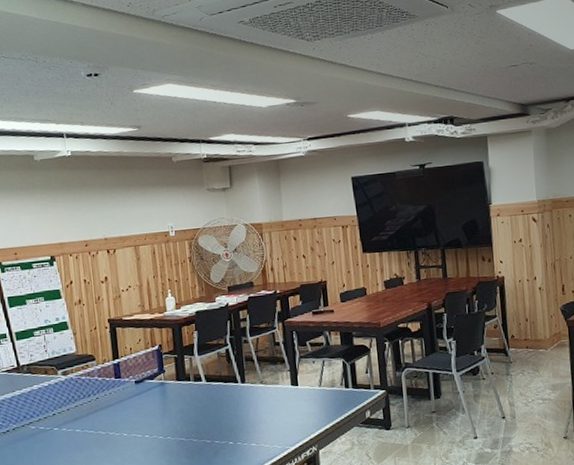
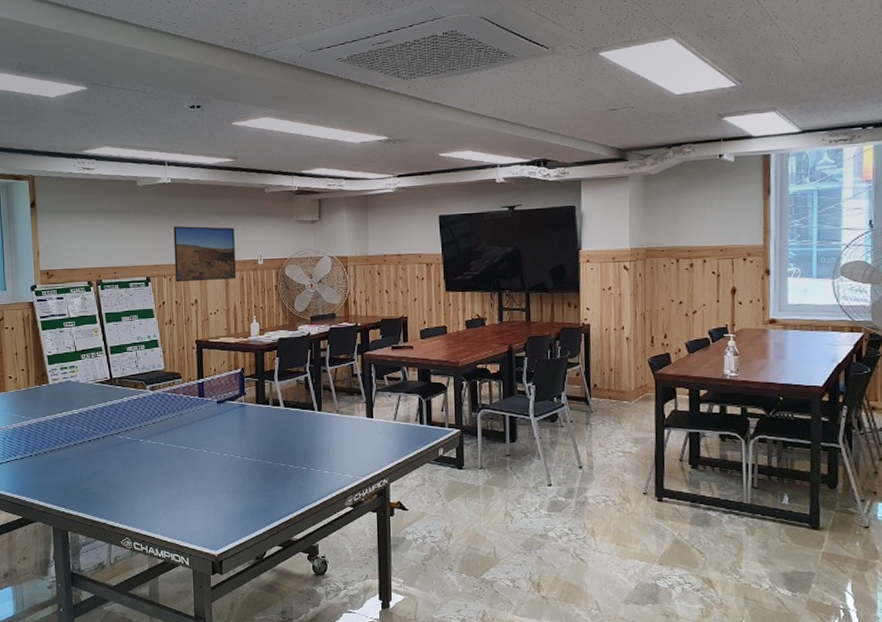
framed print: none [76,199,147,260] -> present [173,226,236,282]

